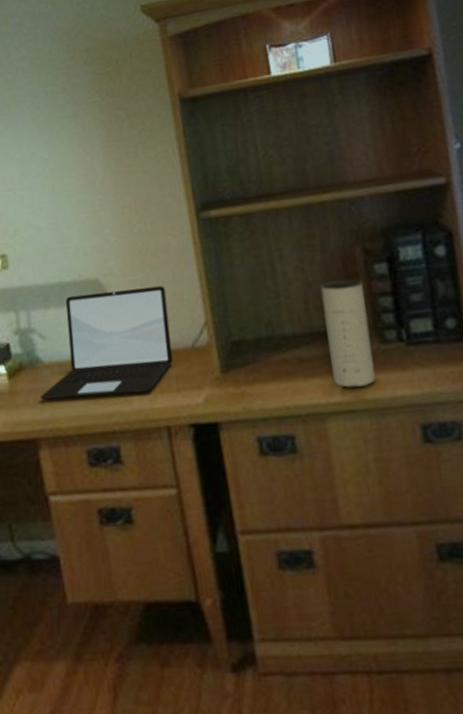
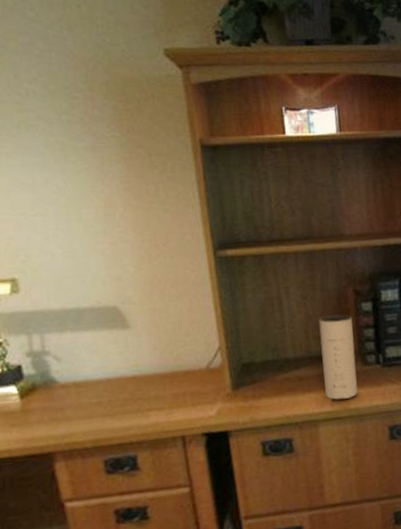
laptop: present [40,286,173,400] -> none [56,314,189,417]

